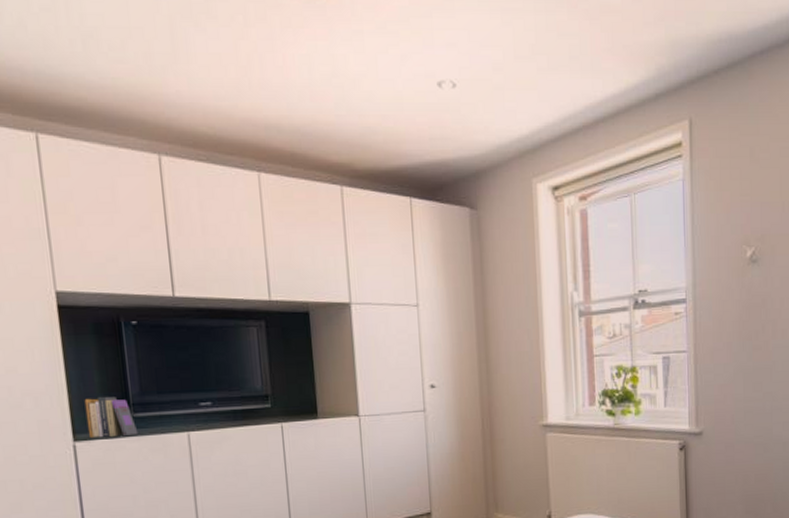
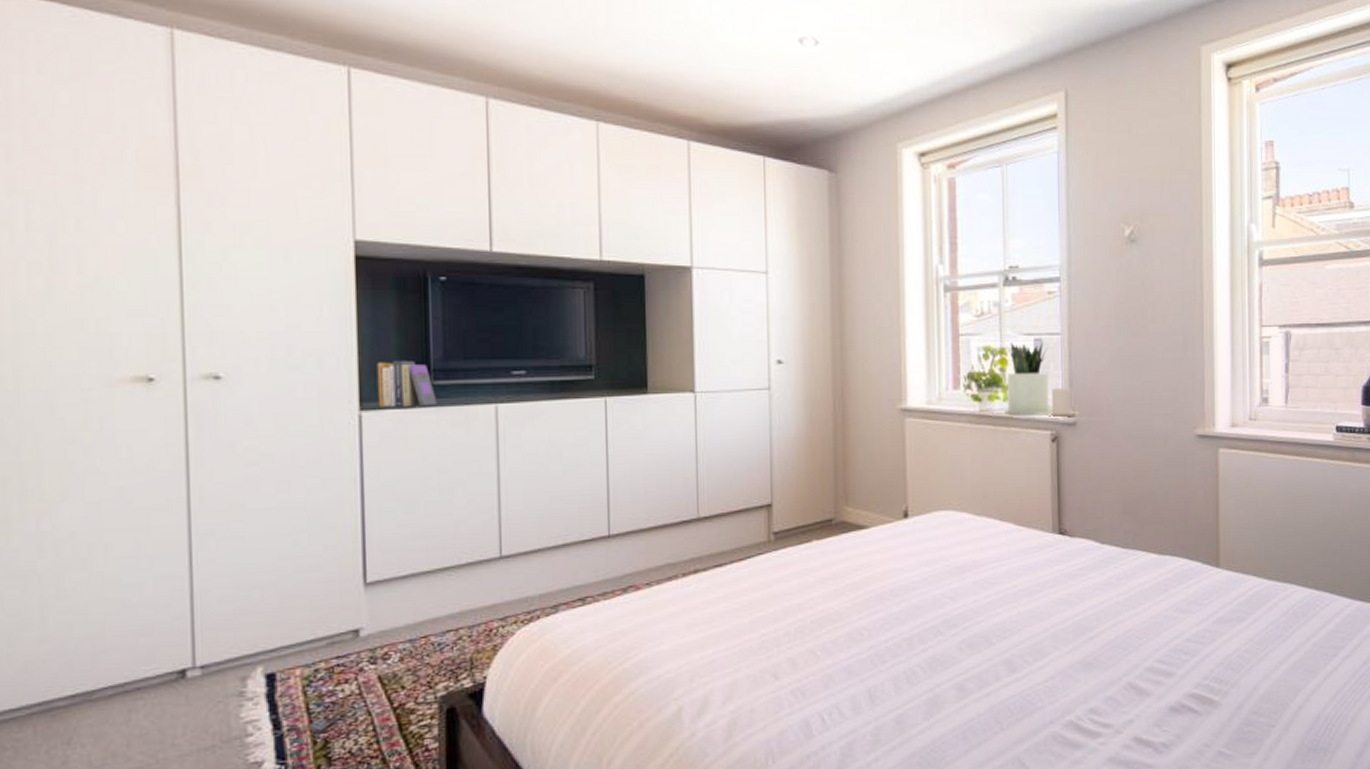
planter: none [635,359,680,429] -> present [1003,341,1052,417]
candle: none [674,401,705,429] -> present [1046,388,1079,418]

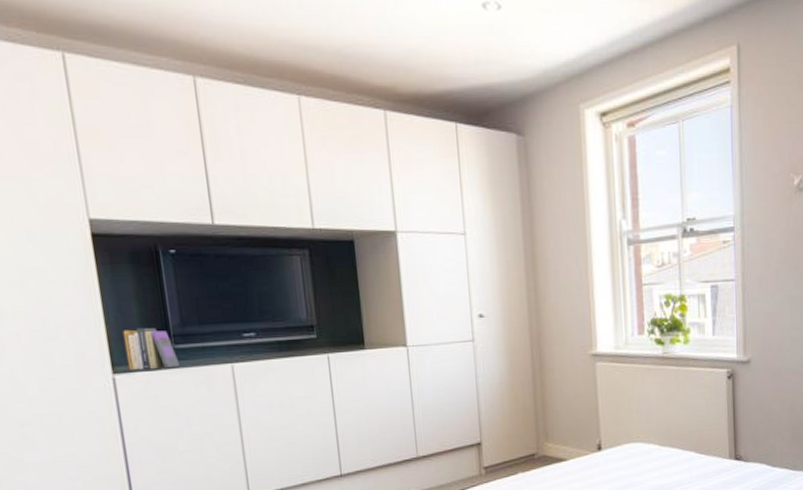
planter: present [1003,341,1052,417] -> none [684,288,728,357]
candle: present [1046,388,1079,418] -> none [722,329,752,357]

